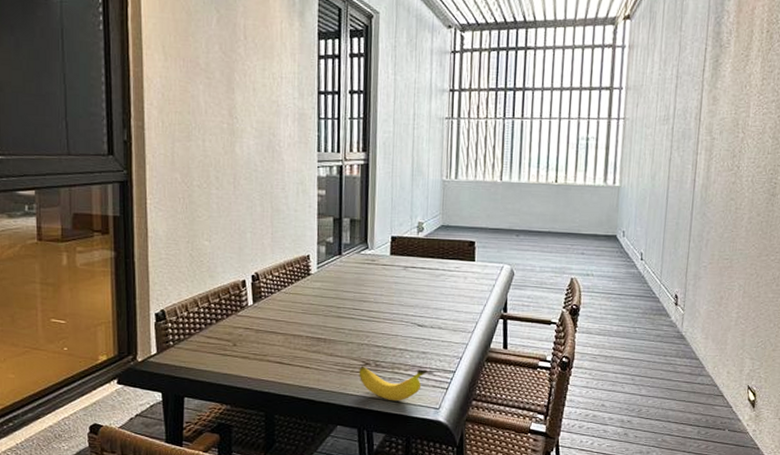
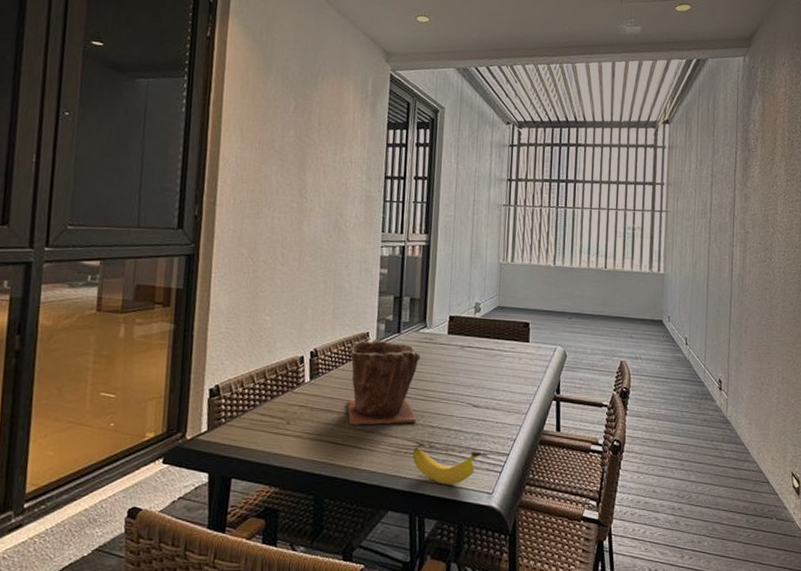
plant pot: none [290,262,363,346] -> present [346,339,421,425]

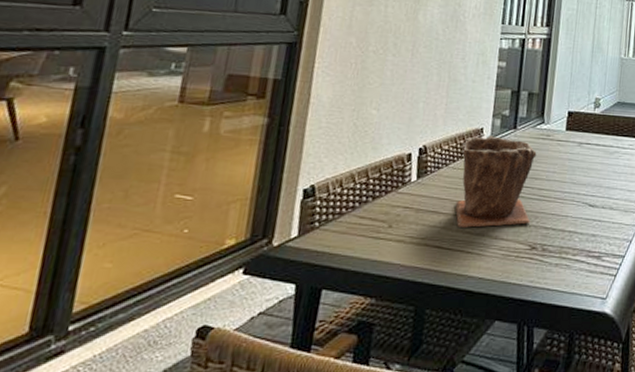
banana: present [412,447,481,485] -> none [523,250,596,291]

